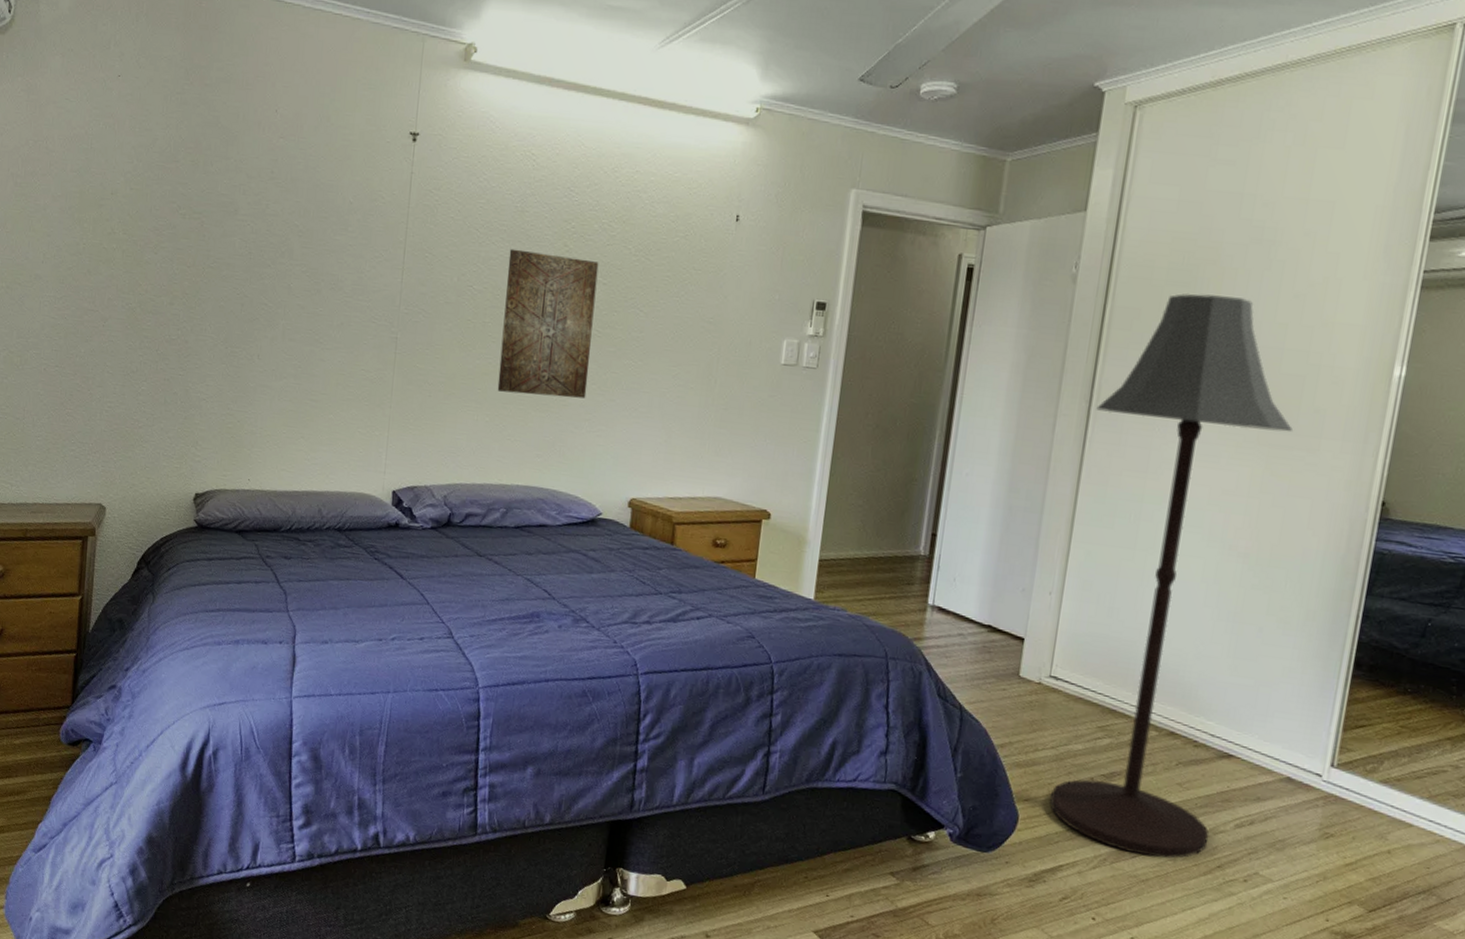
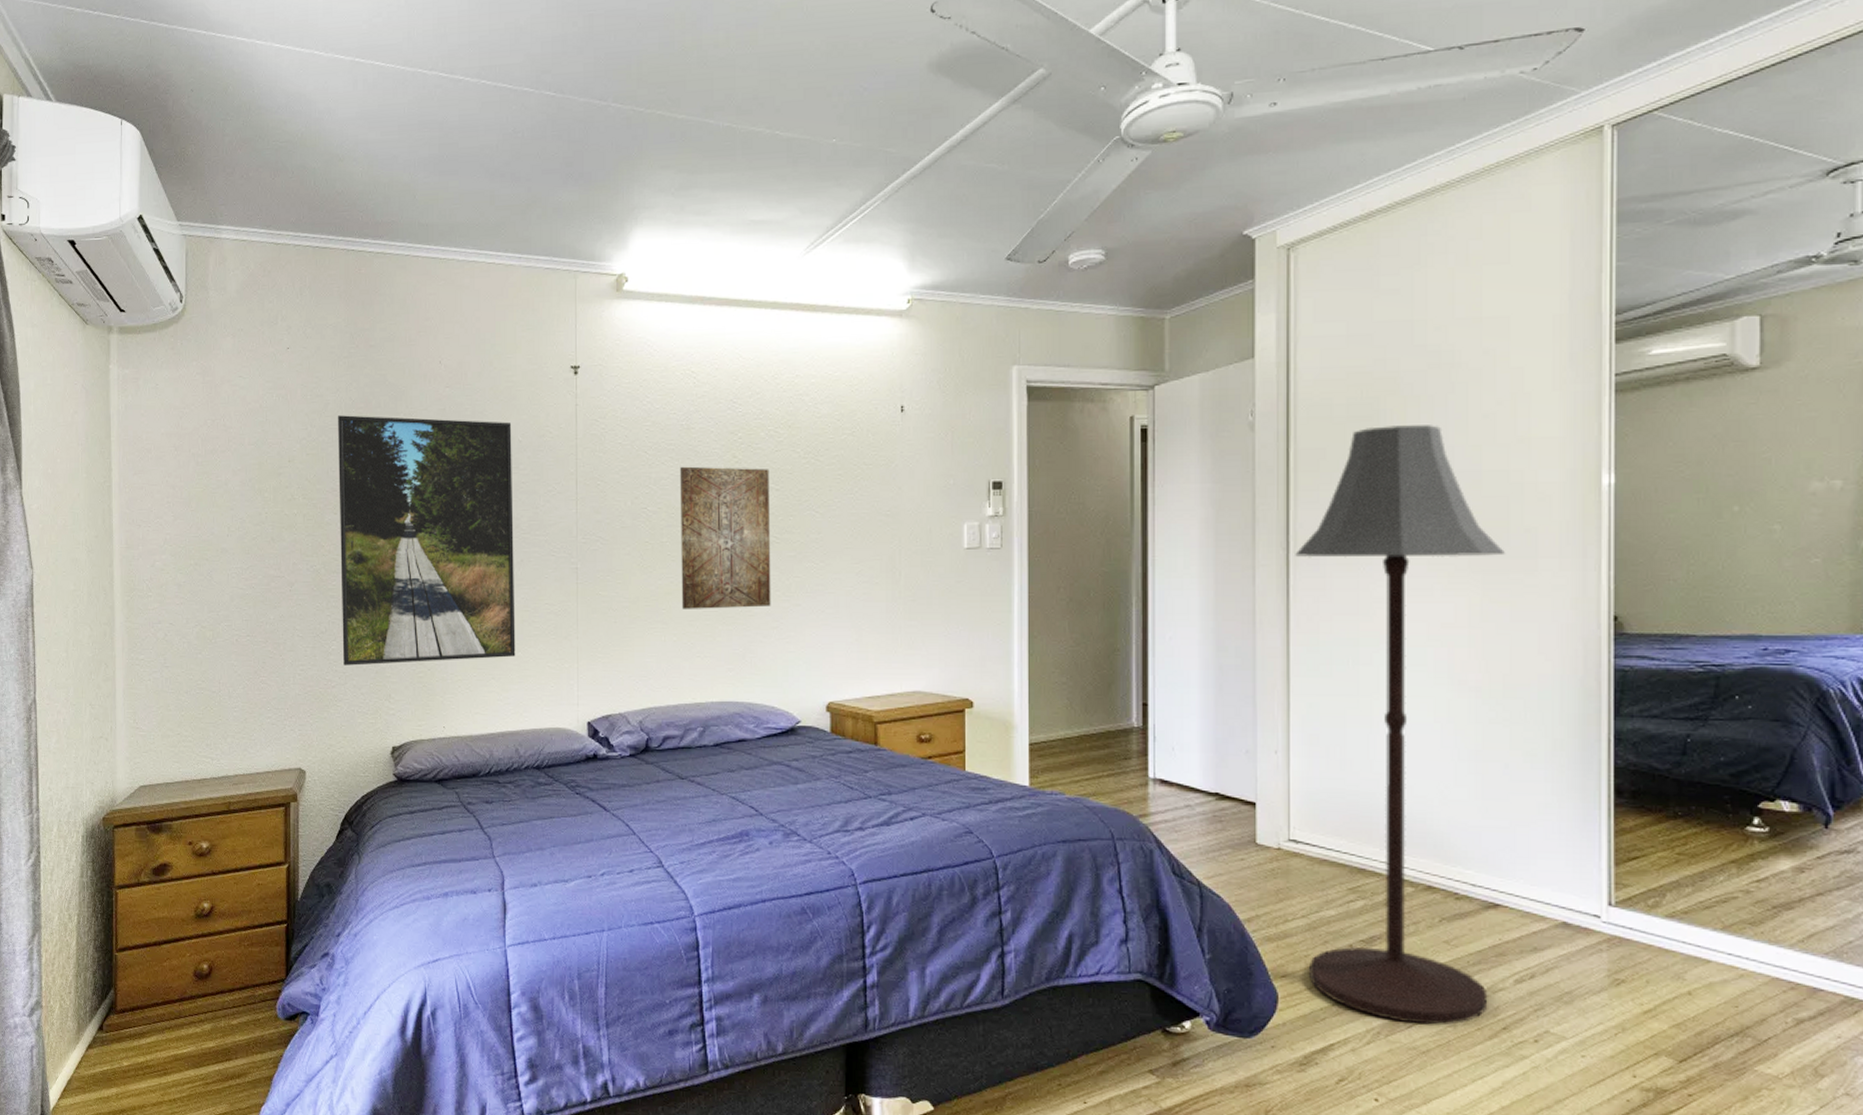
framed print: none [152,153,344,419] -> present [337,415,516,666]

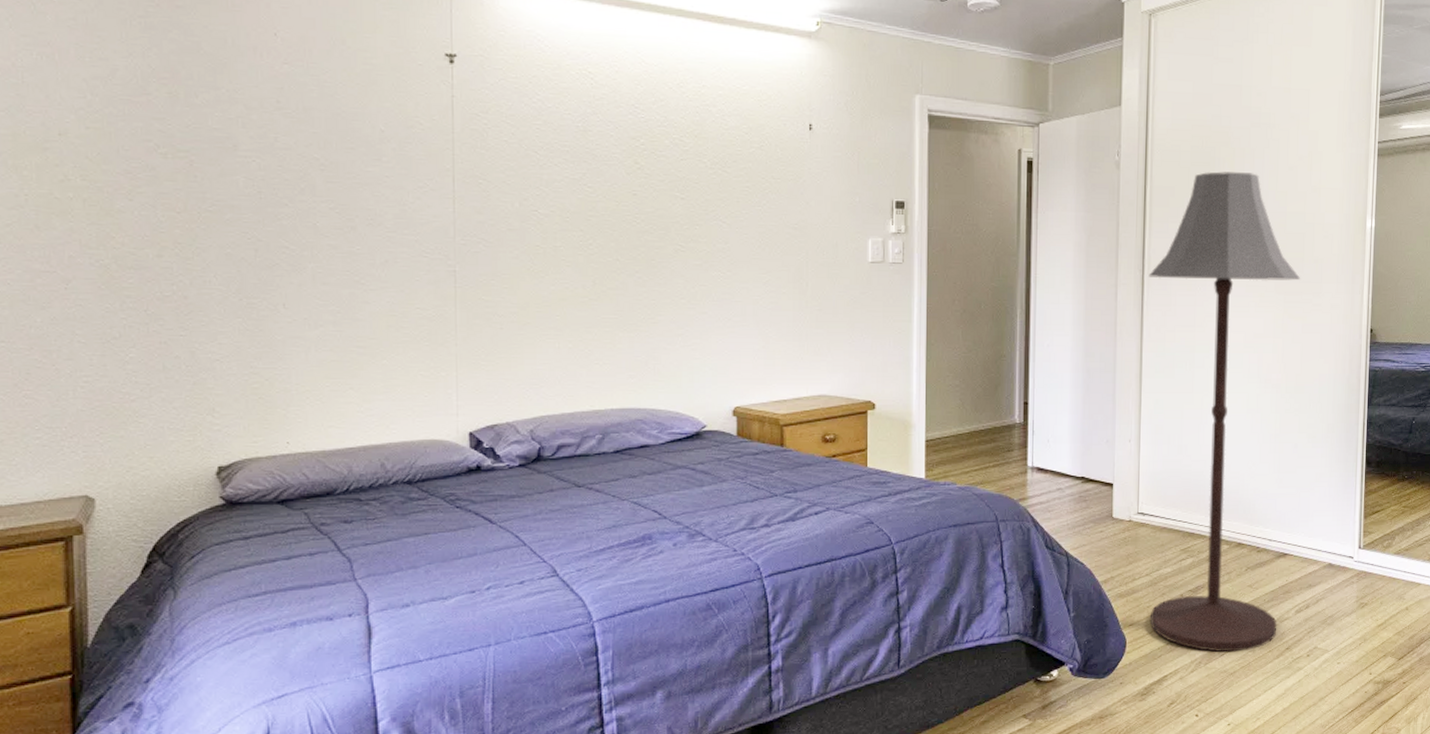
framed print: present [337,415,516,666] -> none [130,85,380,376]
wall art: present [679,466,771,609] -> none [575,169,676,316]

